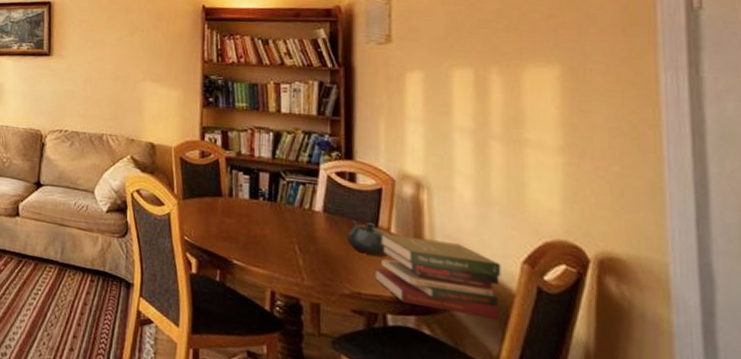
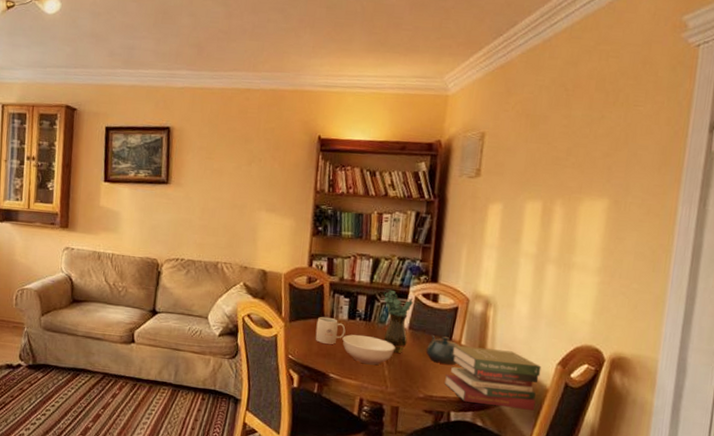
mug: none [213,194,248,227] -> present [315,316,346,345]
bowl: none [245,216,309,253] -> present [342,334,396,365]
vase: none [288,164,325,240] -> present [383,287,413,353]

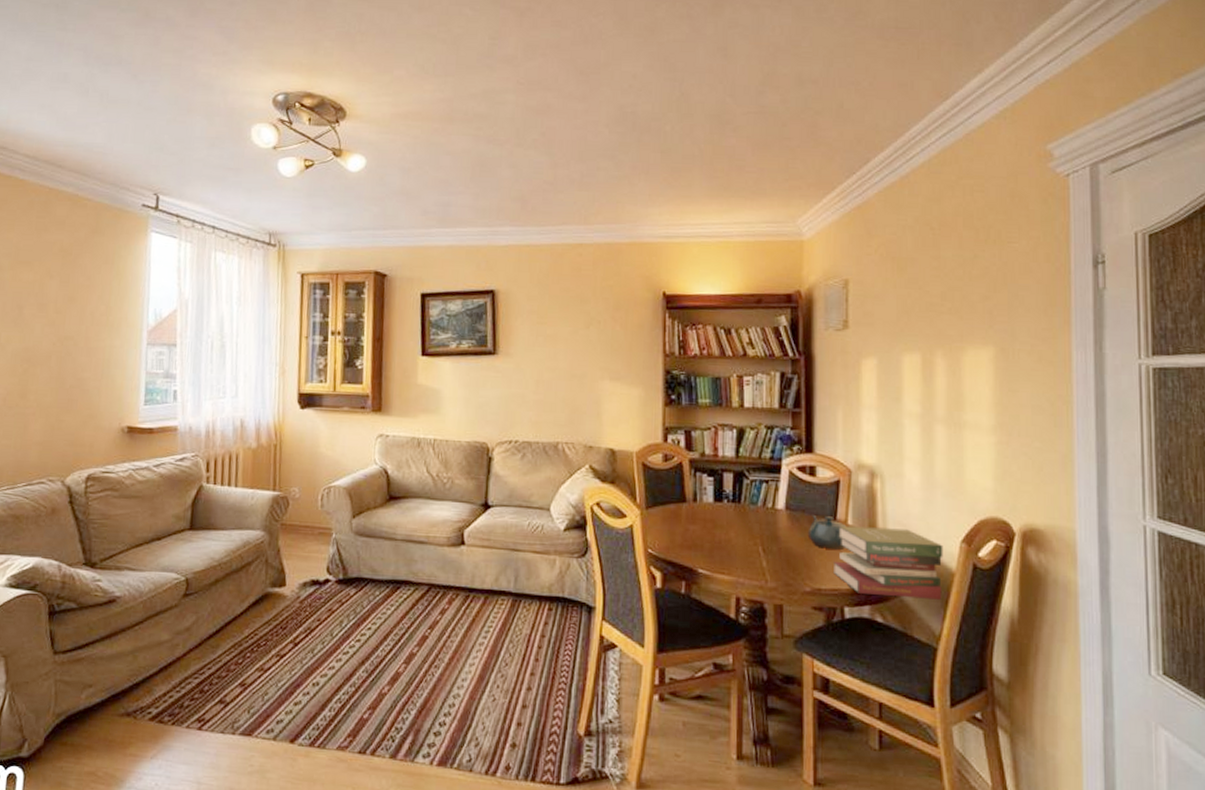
mug: present [315,316,346,345] -> none [677,500,712,534]
bowl: present [342,334,396,365] -> none [709,519,772,556]
vase: present [383,287,413,353] -> none [751,462,787,539]

